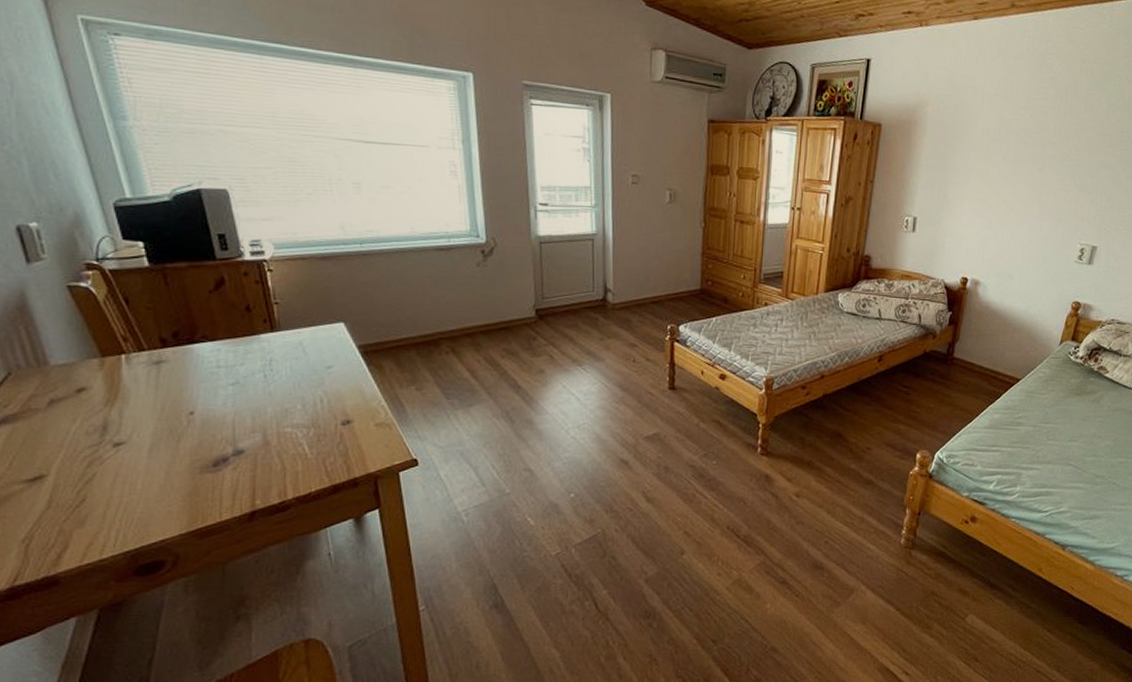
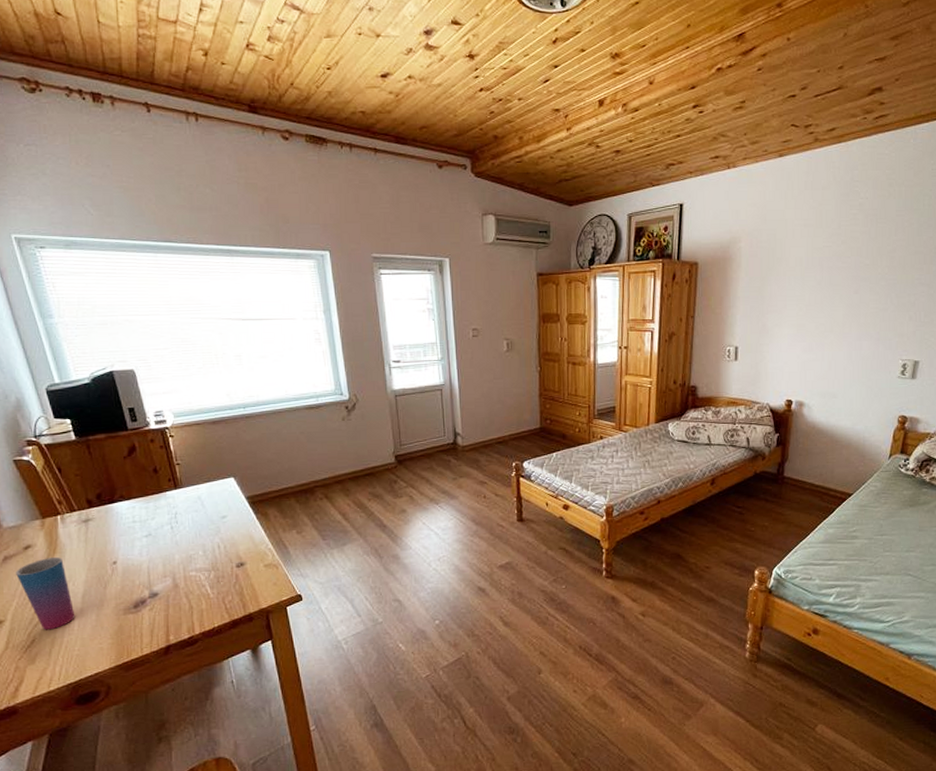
cup: none [65,404,139,488] -> present [16,557,75,630]

